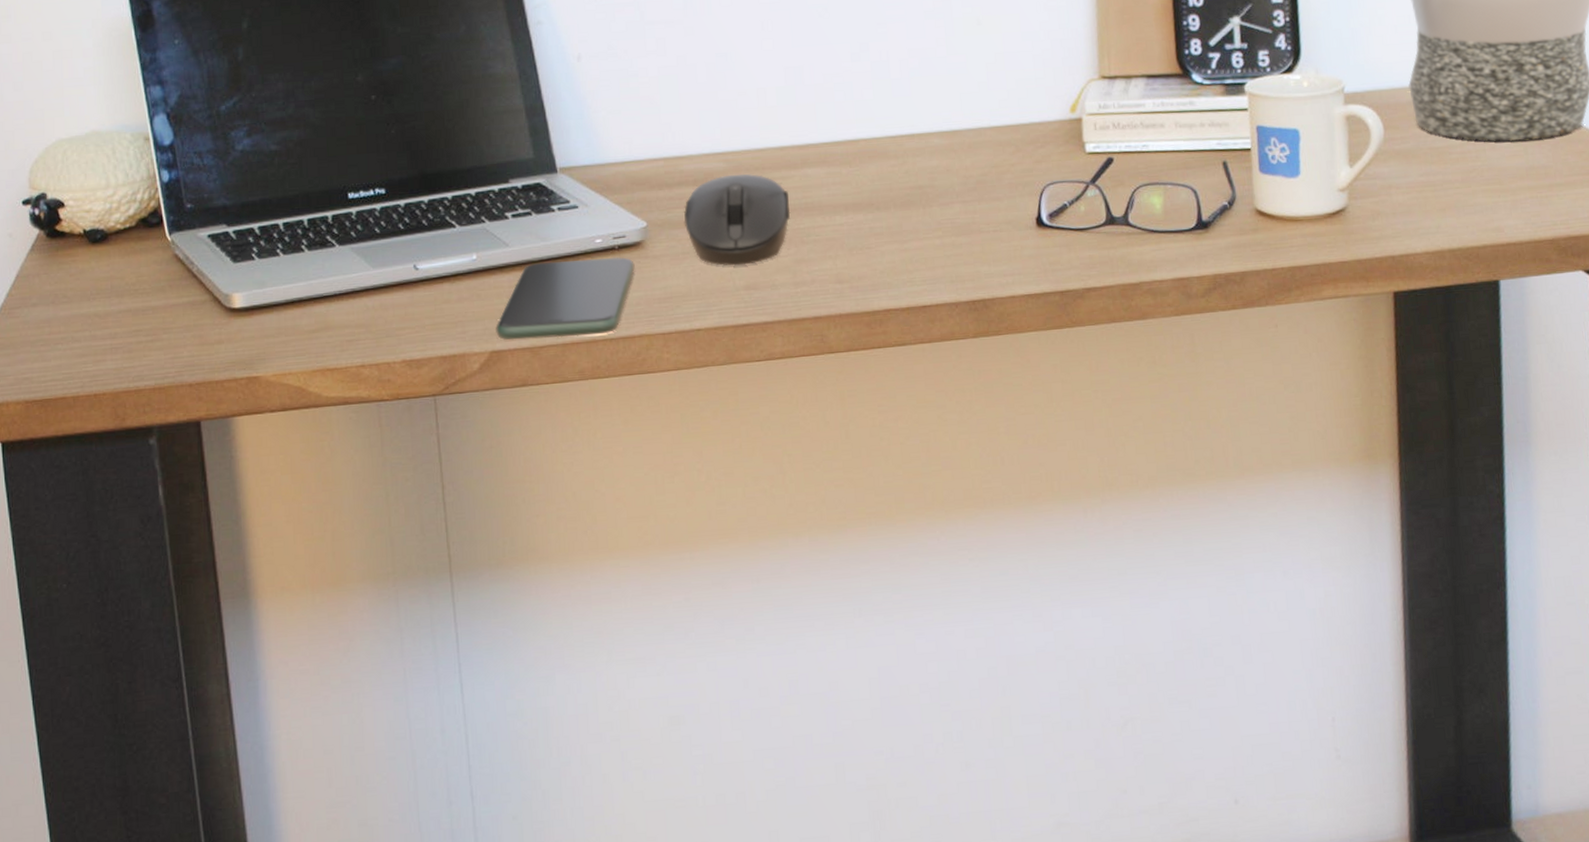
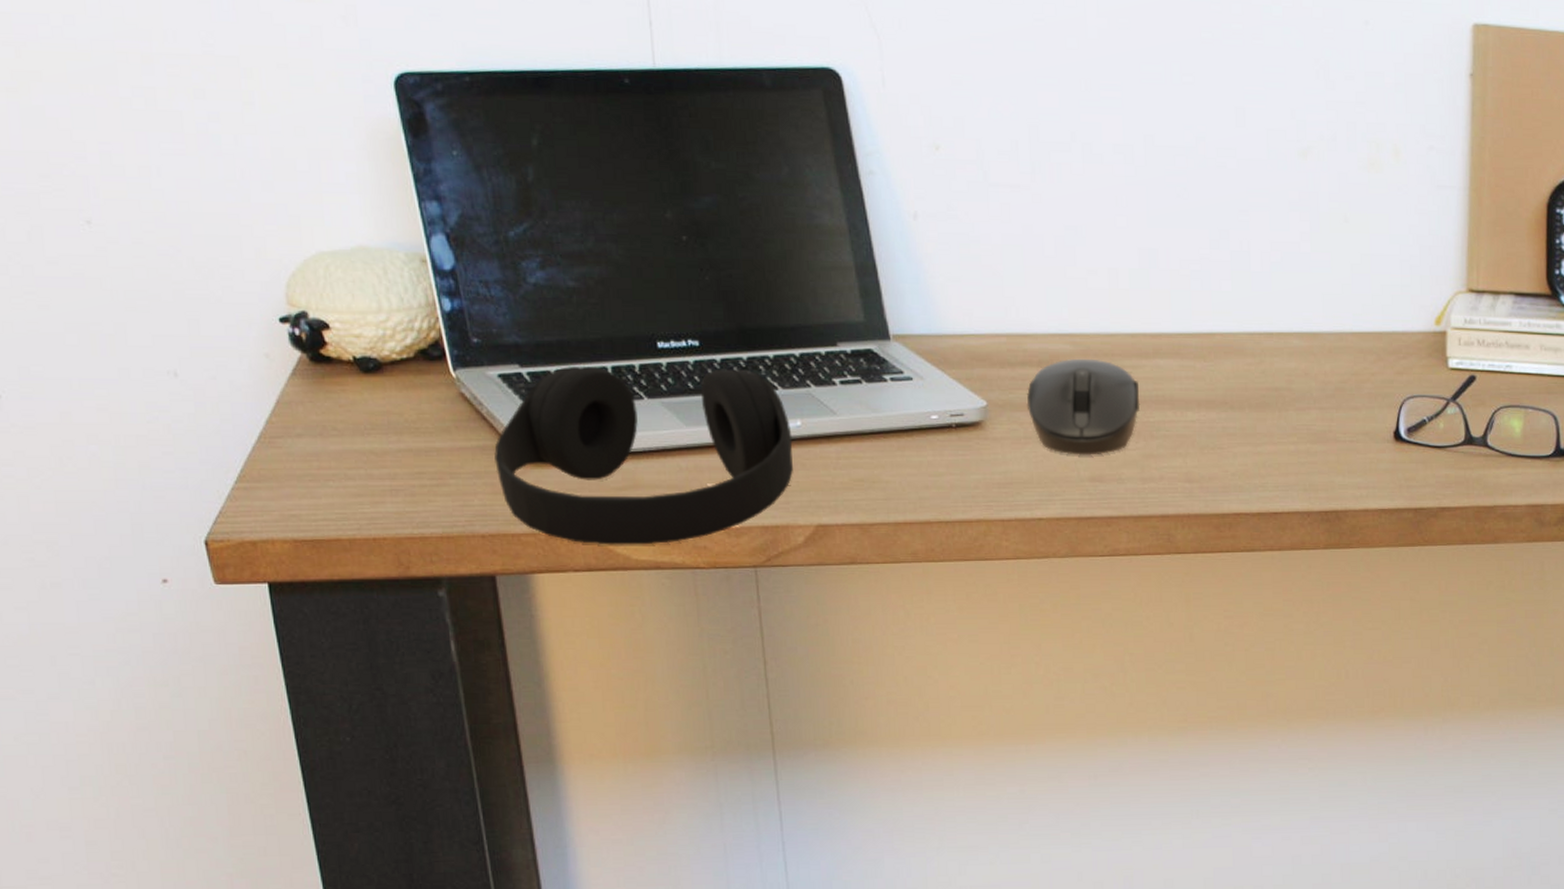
headphones: none [202,211,469,385] -> present [494,367,793,545]
smartphone: present [494,256,635,340] -> none [821,435,973,516]

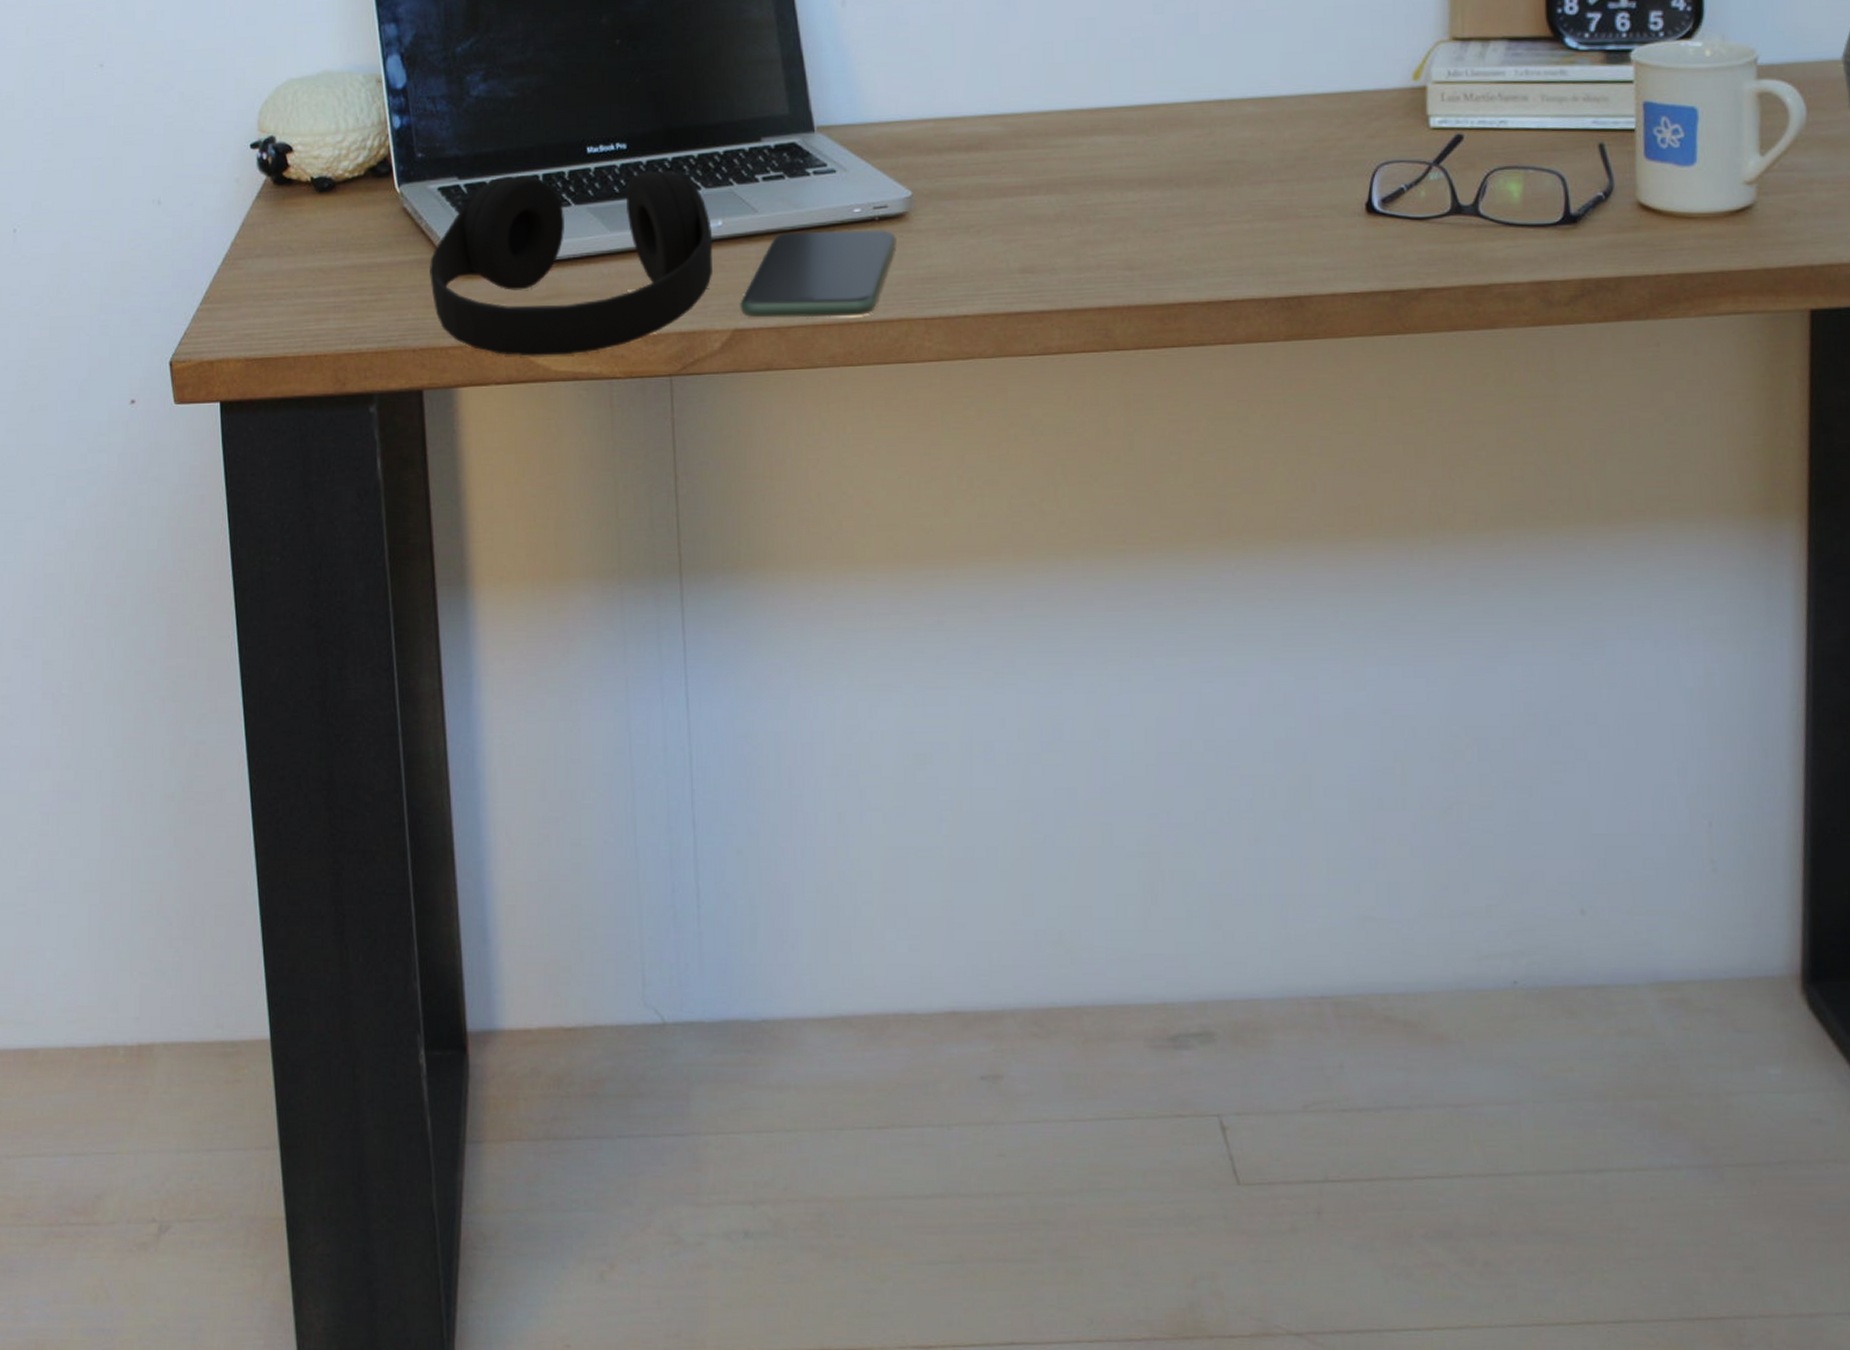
smartphone: none [821,435,973,516] -> present [738,229,896,318]
computer mouse: present [1026,358,1140,455] -> none [953,139,1076,245]

